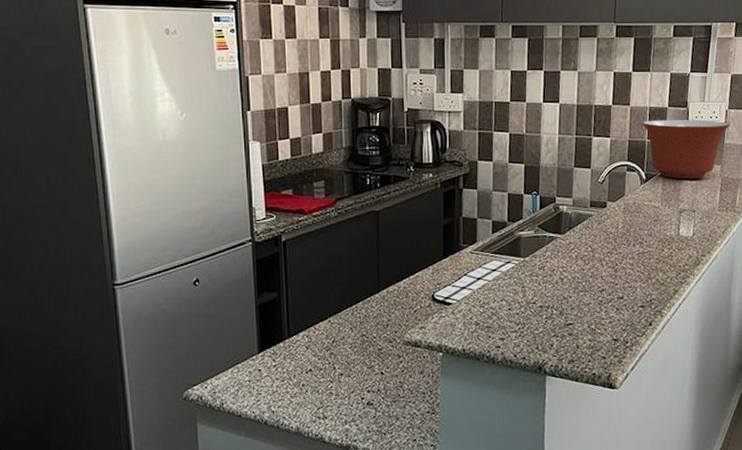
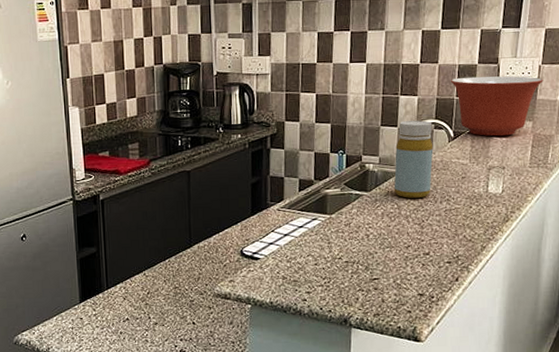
bottle: none [588,162,626,241] -> present [394,120,433,198]

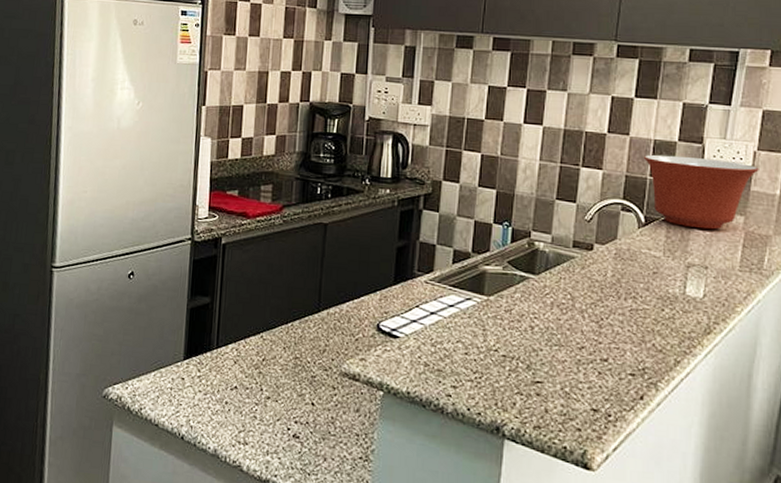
bottle: present [394,120,433,198] -> none [569,197,619,291]

